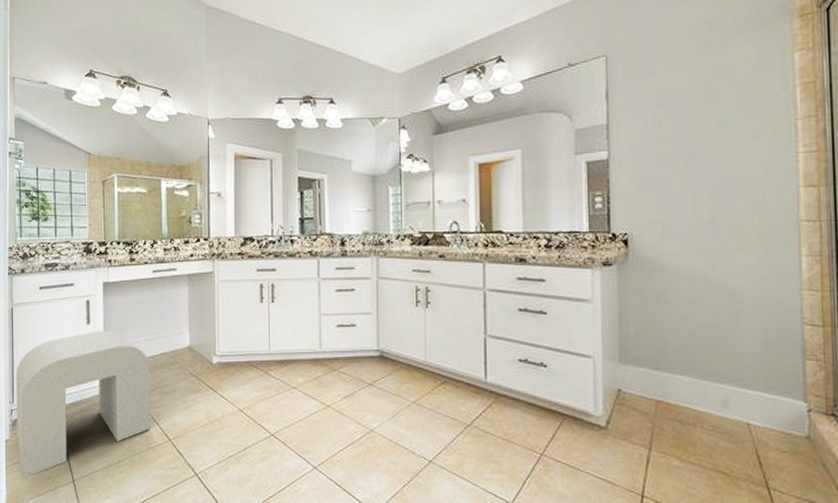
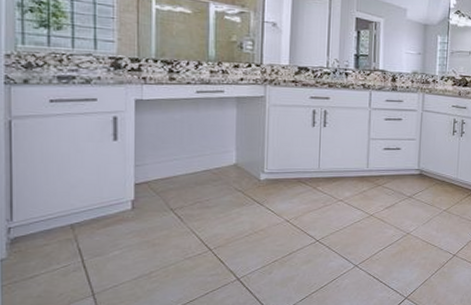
stool: present [16,331,151,479] -> none [16,147,190,298]

